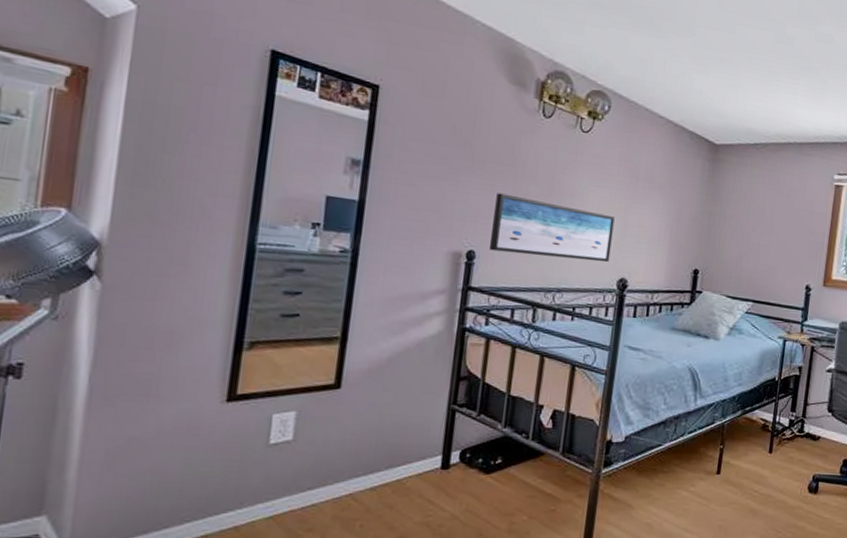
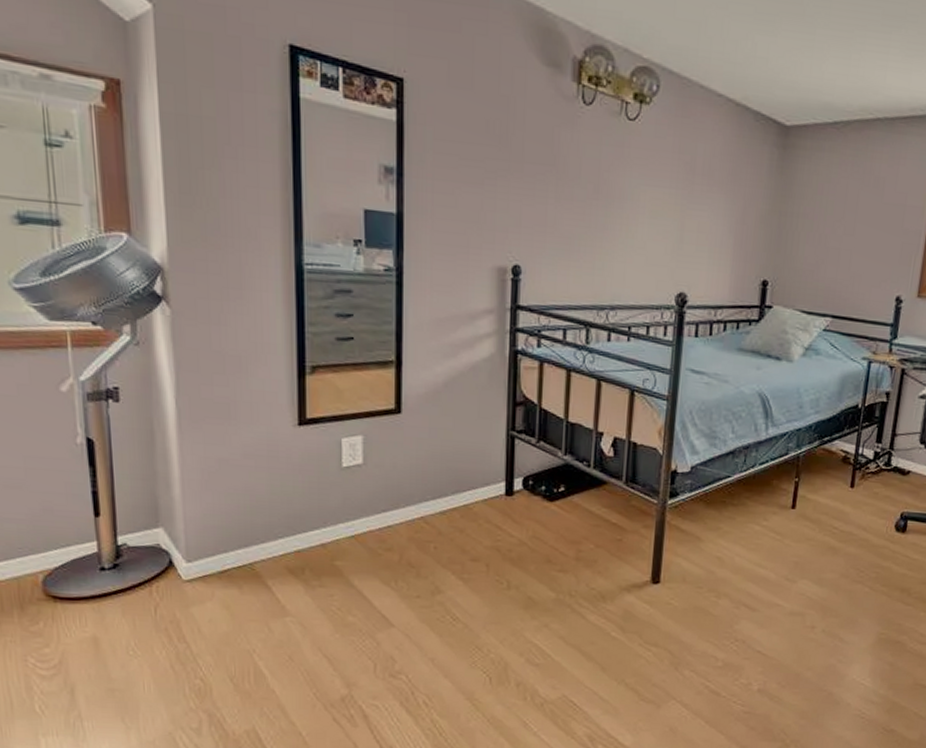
wall art: present [488,193,615,263] -> none [534,198,670,275]

